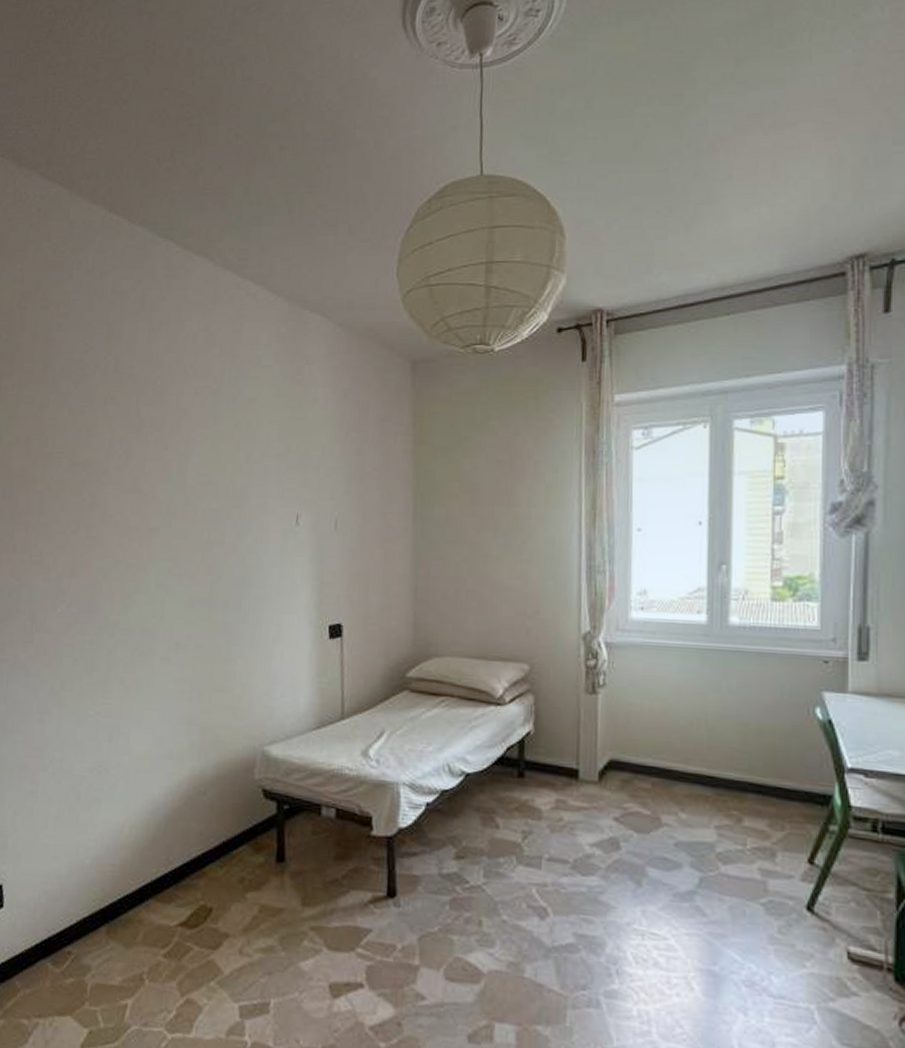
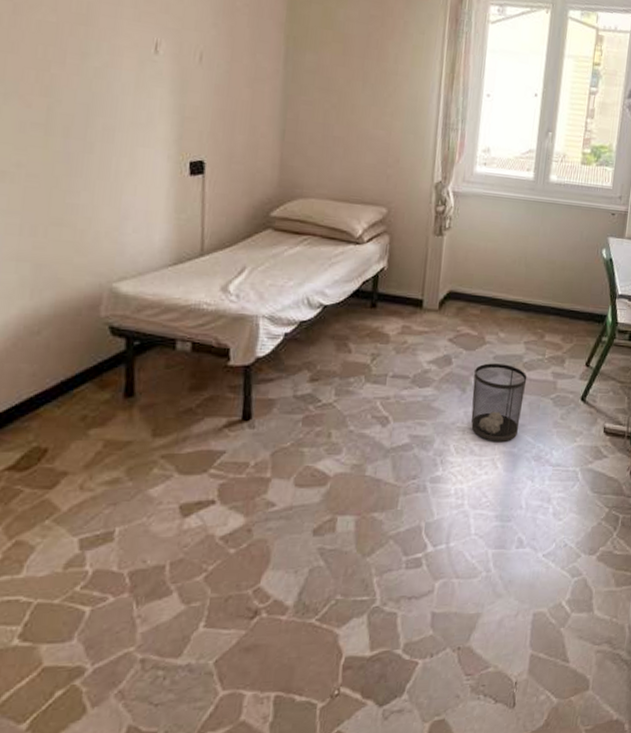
waste bin: none [650,850,724,956] -> present [471,363,527,441]

